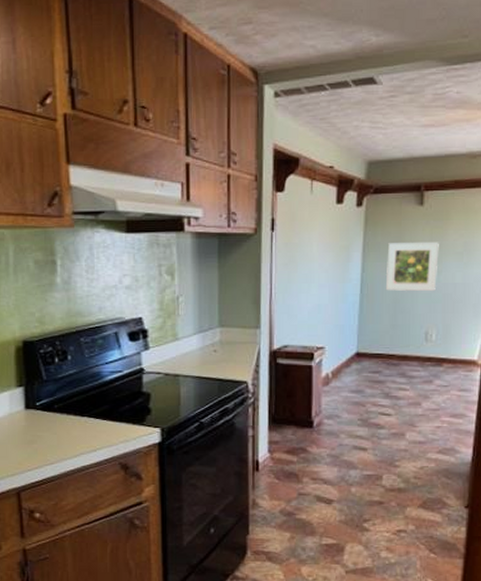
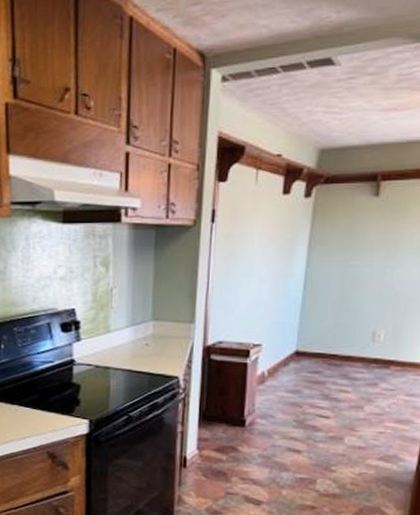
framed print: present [385,241,439,291] -> none [331,235,394,288]

